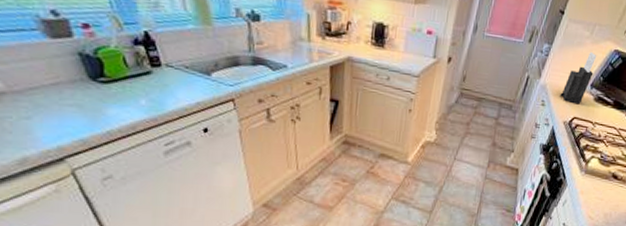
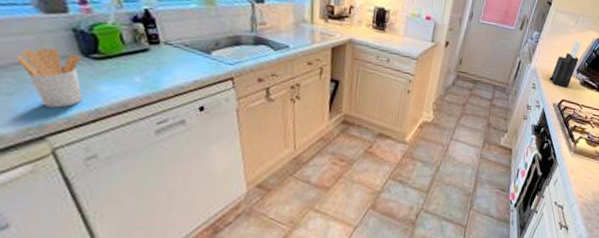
utensil holder: none [31,72,94,131] -> present [17,48,83,108]

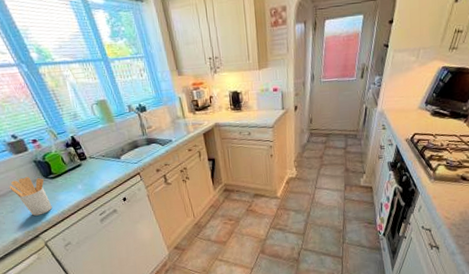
knife block: present [549,39,582,88] -> none [398,73,426,122]

